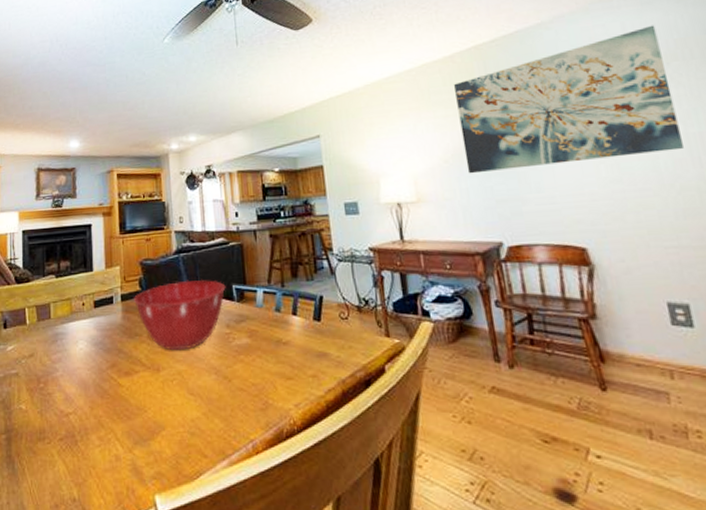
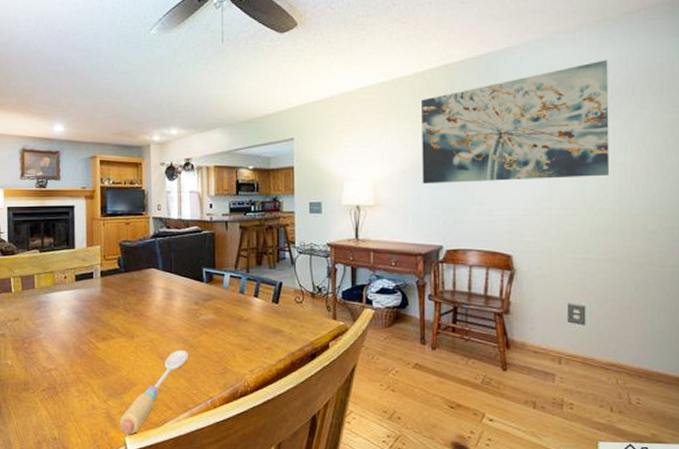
mixing bowl: present [134,280,226,351] -> none [113,261,197,322]
spoon: none [148,382,223,492] -> present [120,349,188,435]

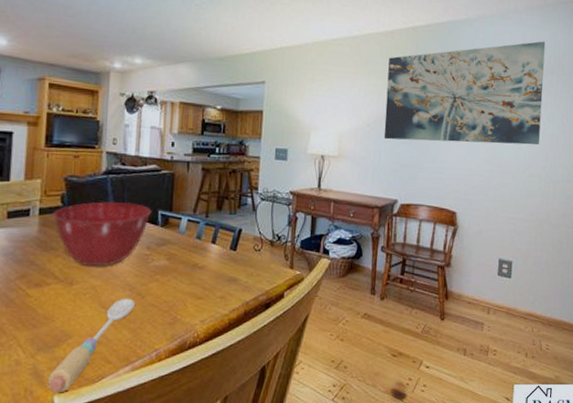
mixing bowl: none [113,261,197,322] -> present [53,201,152,267]

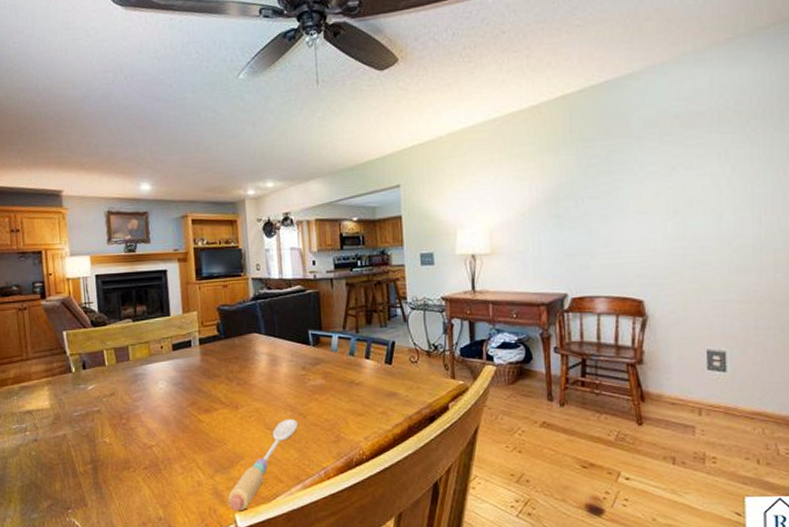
mixing bowl: present [53,201,152,267] -> none [212,325,302,391]
wall art: present [383,41,546,145] -> none [538,80,747,228]

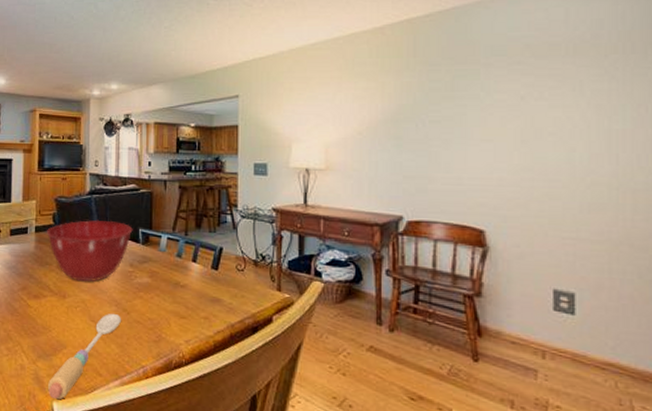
mixing bowl: none [212,325,302,391] -> present [47,219,133,283]

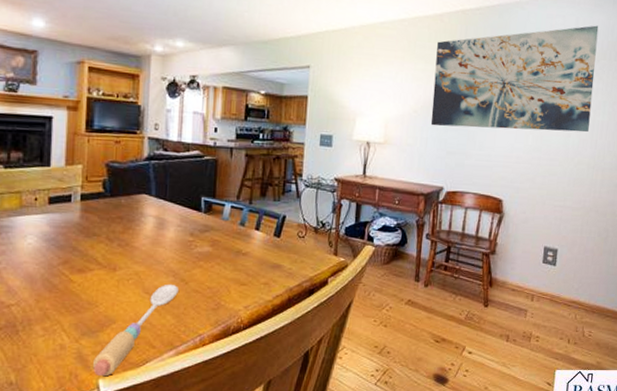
mixing bowl: present [47,219,133,283] -> none [95,187,195,253]
wall art: none [380,14,603,148] -> present [430,25,599,133]

